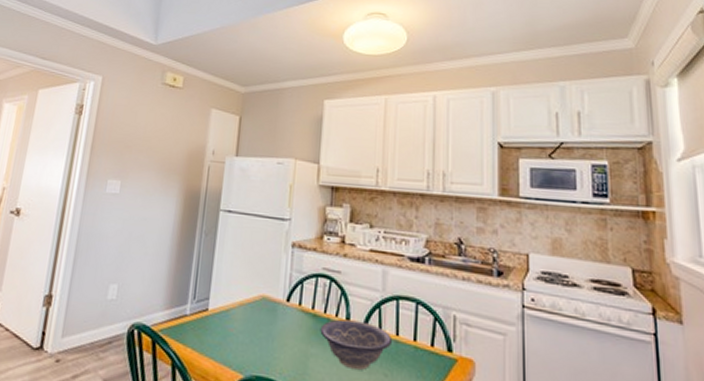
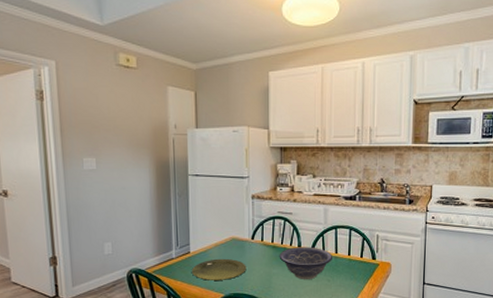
plate: none [207,322,277,355] -> present [192,258,247,281]

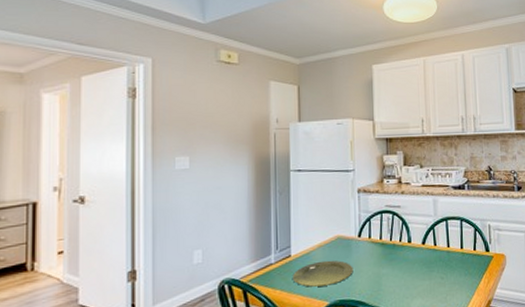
decorative bowl: present [279,247,333,279] -> none [388,241,446,279]

